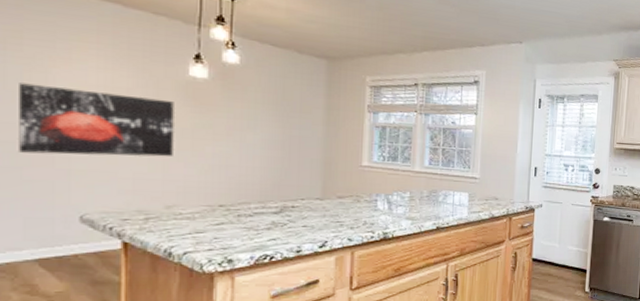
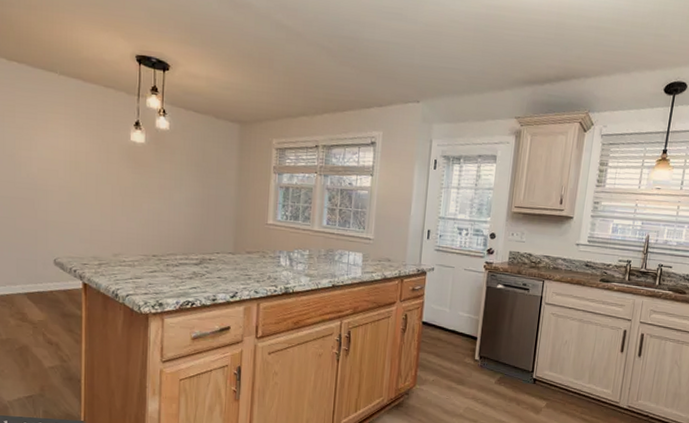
wall art: present [19,83,174,157] -> none [13,148,120,212]

